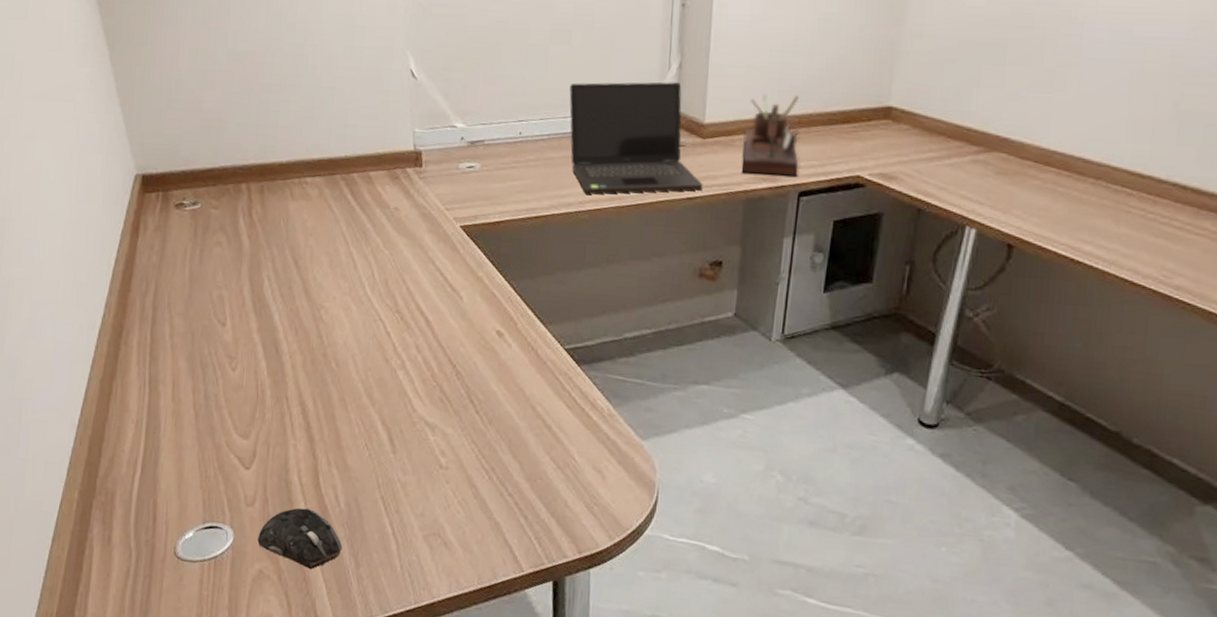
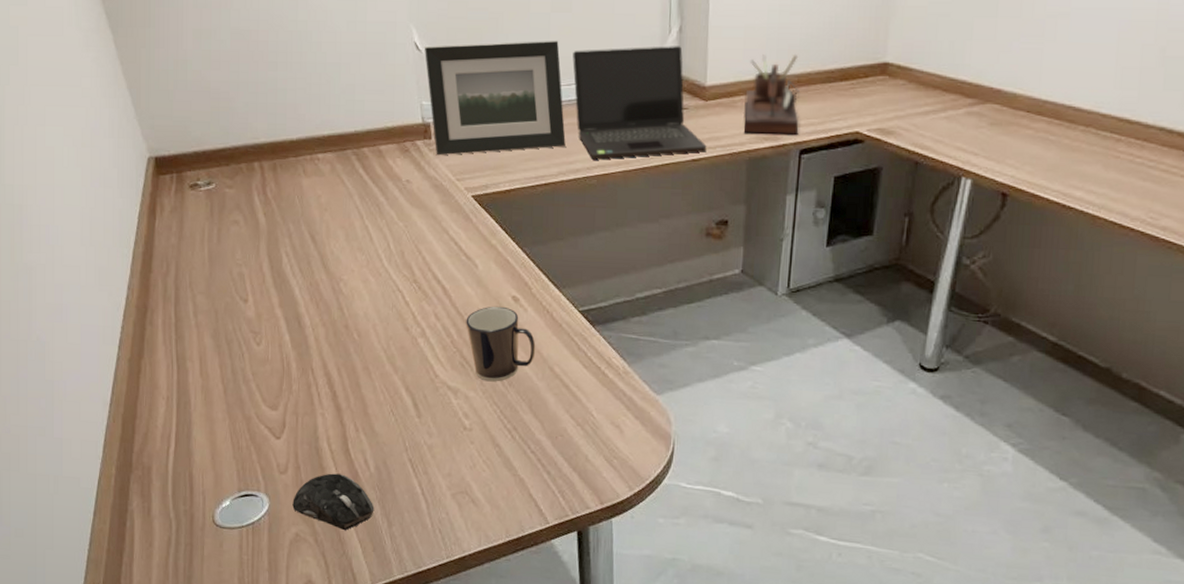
picture frame: none [420,72,559,184] -> present [425,40,566,156]
mug: none [447,340,519,420] -> present [466,306,536,382]

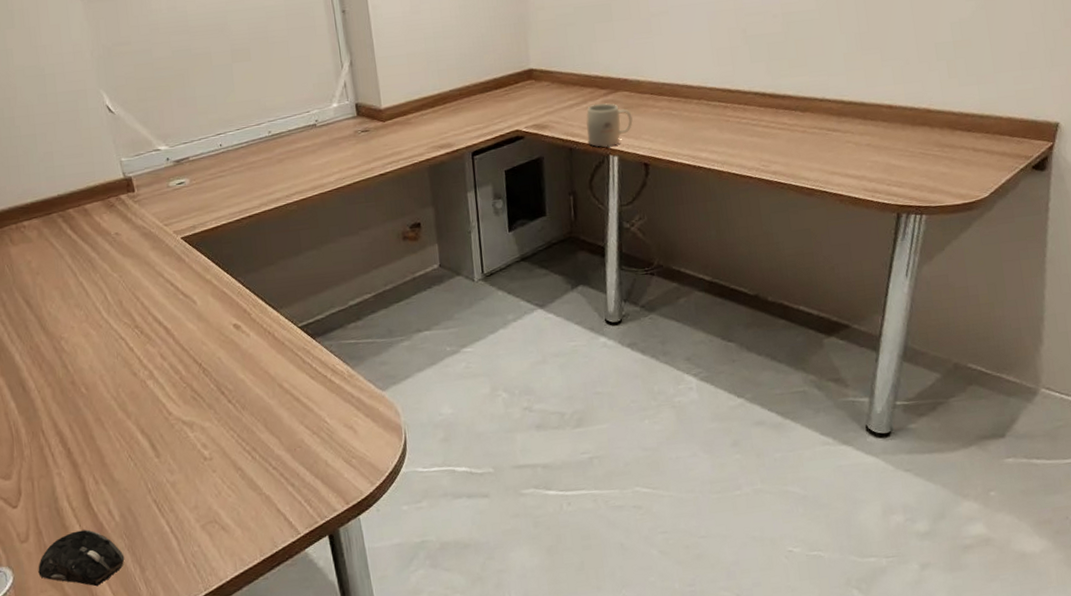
picture frame: present [425,40,566,156] -> none [117,86,263,206]
mug: present [466,306,536,382] -> none [191,335,264,410]
laptop: present [572,46,707,160] -> none [257,78,391,188]
desk organizer: present [743,54,801,135] -> none [416,71,468,145]
mug: none [938,115,999,168] -> present [586,103,633,148]

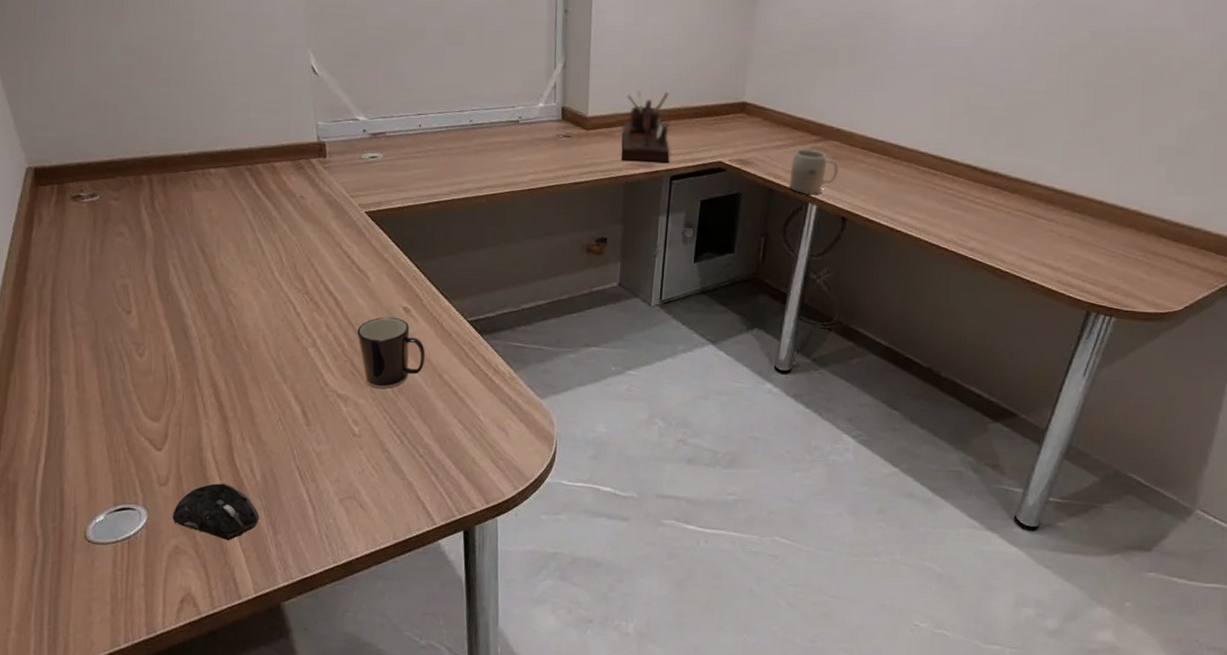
mug: none [191,335,264,410] -> present [357,316,426,390]
desk organizer: none [416,71,468,145] -> present [620,91,671,163]

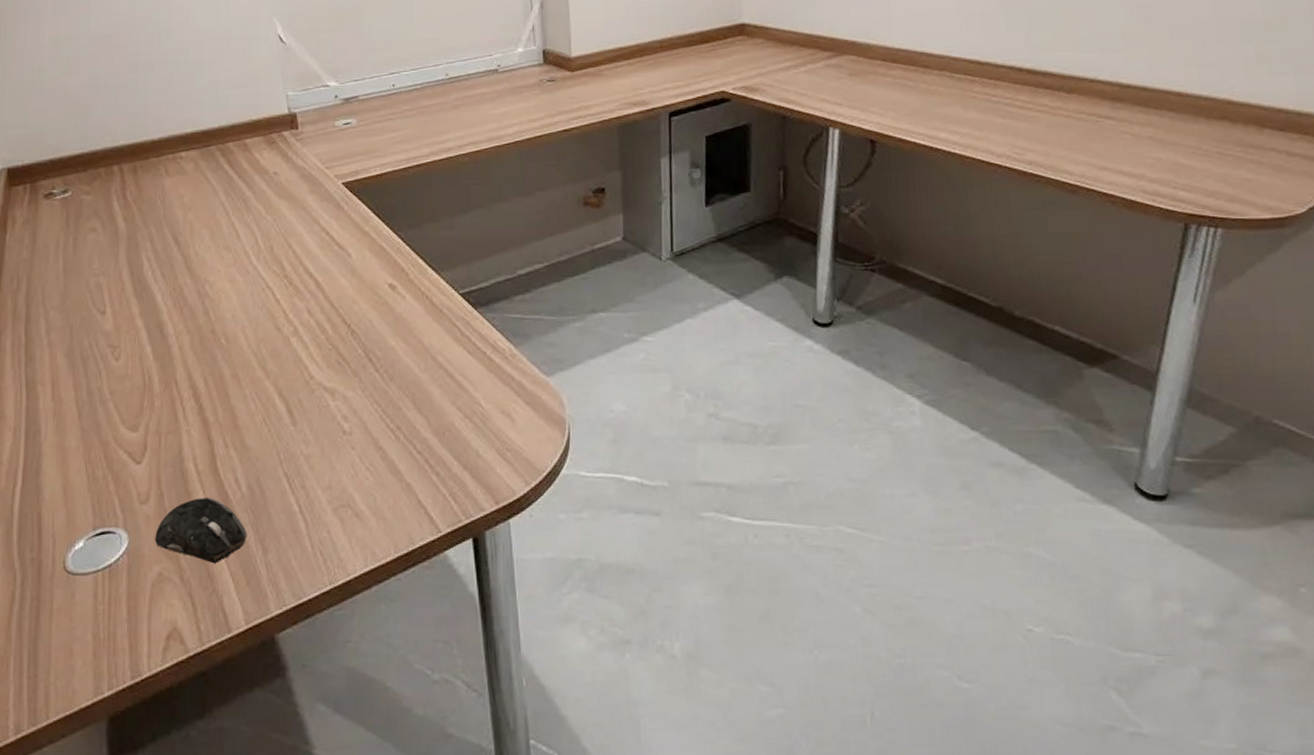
mug: present [357,316,426,390] -> none [341,295,417,378]
desk organizer: present [620,91,671,163] -> none [610,21,666,100]
mug: present [789,149,839,195] -> none [803,68,859,118]

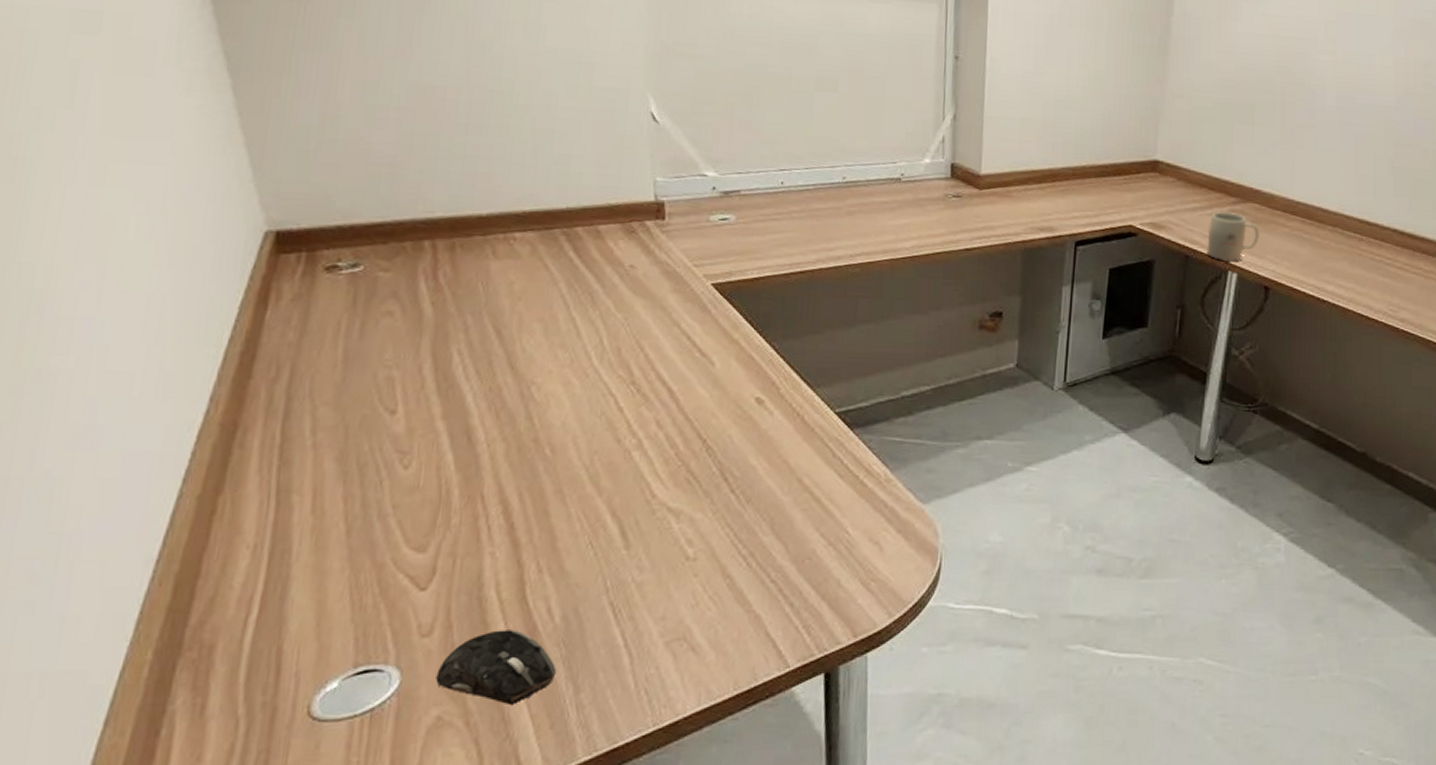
mug: none [803,68,859,118] -> present [1207,212,1259,262]

